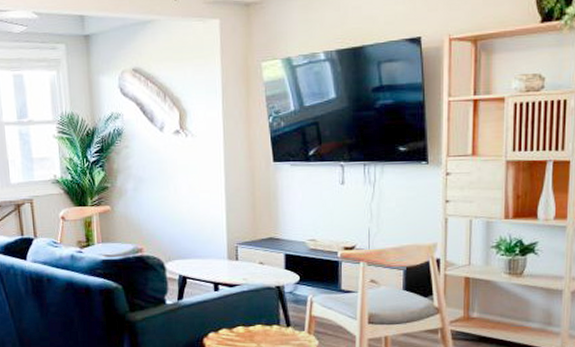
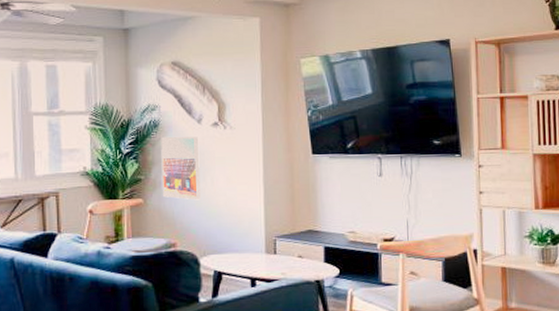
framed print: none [125,144,164,208] -> present [161,136,200,200]

